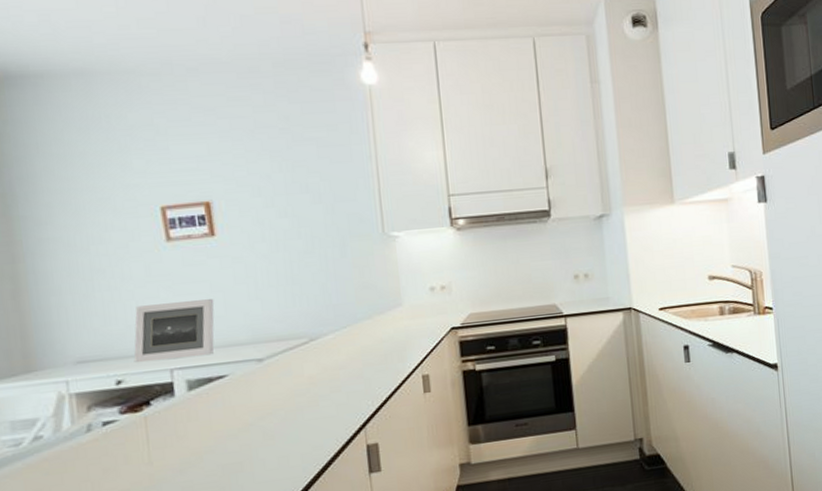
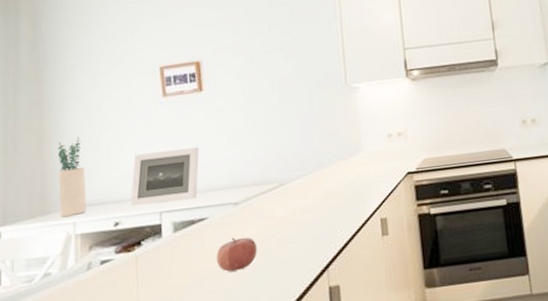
vase: none [38,285,81,376] -> present [57,137,86,218]
fruit: none [239,395,287,432] -> present [216,237,258,272]

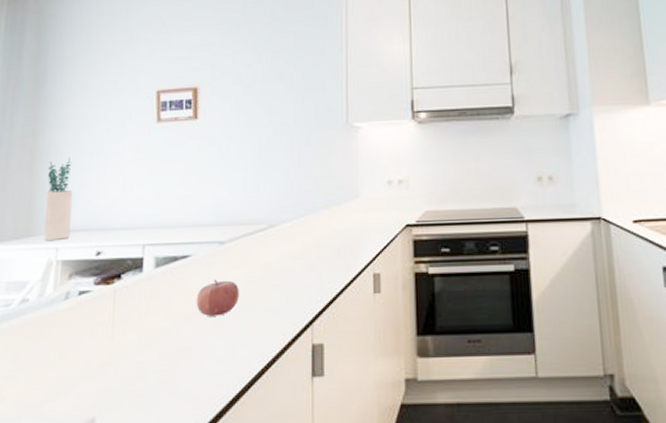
picture frame: present [130,147,200,207] -> none [114,179,189,236]

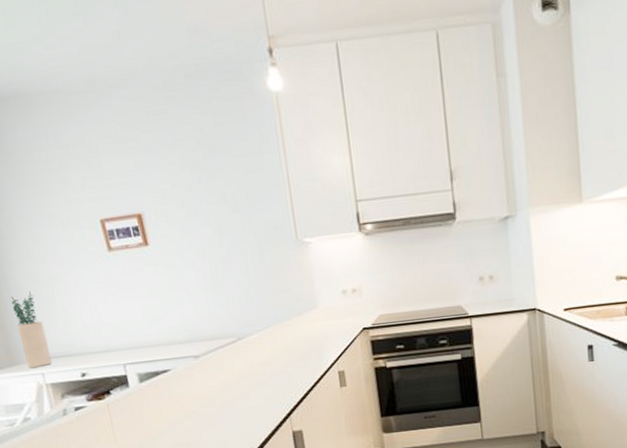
fruit: present [196,279,240,316] -> none [183,387,222,418]

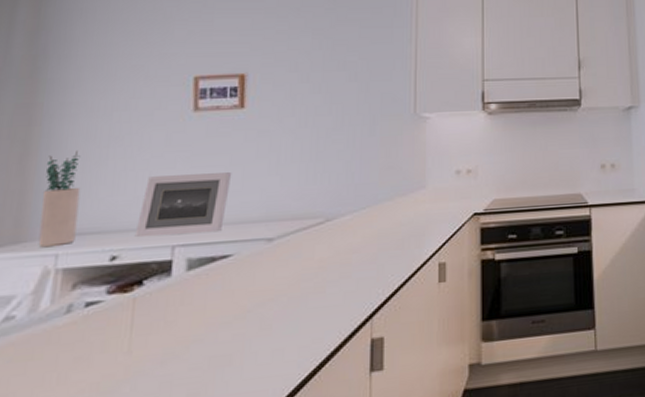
picture frame: none [89,303,157,359] -> present [134,172,232,238]

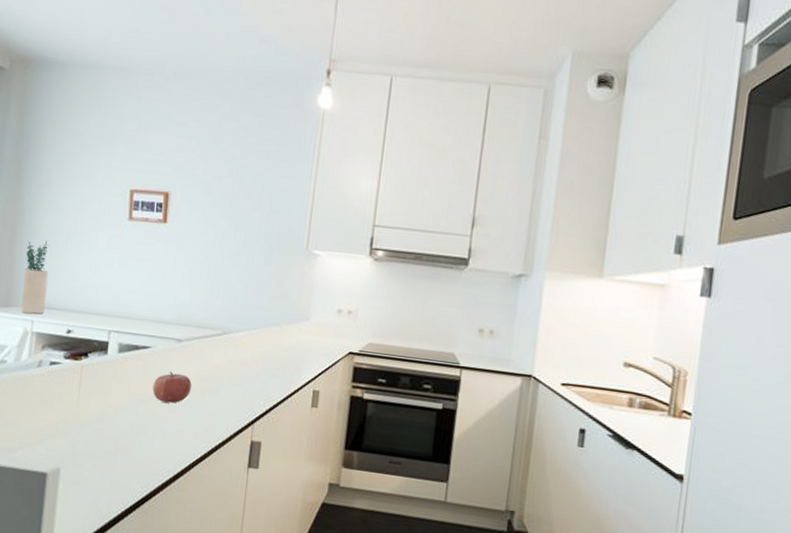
picture frame: present [134,172,232,238] -> none [83,271,155,326]
fruit: none [237,279,291,319] -> present [152,371,192,403]

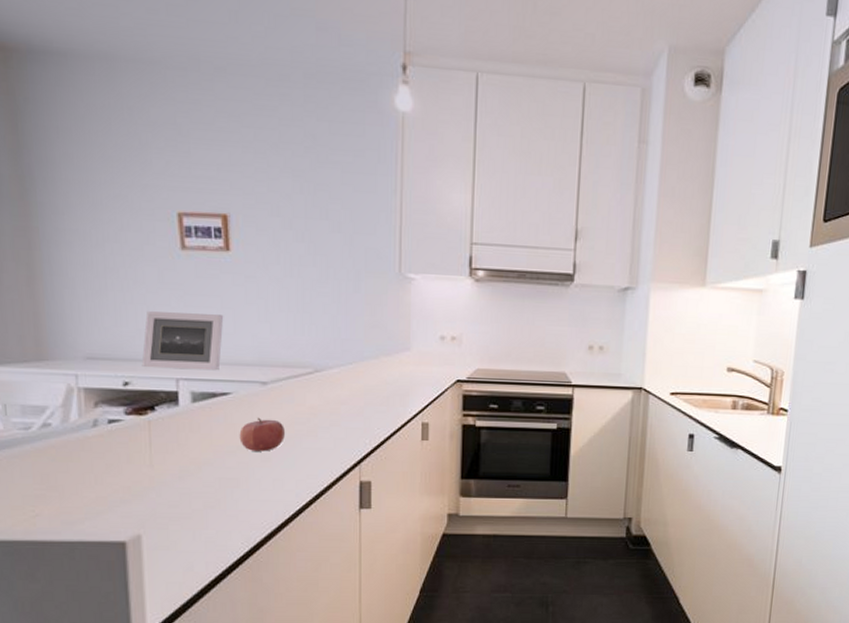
vase: present [21,241,49,314] -> none [53,279,90,368]
picture frame: none [83,271,155,326] -> present [141,311,224,371]

